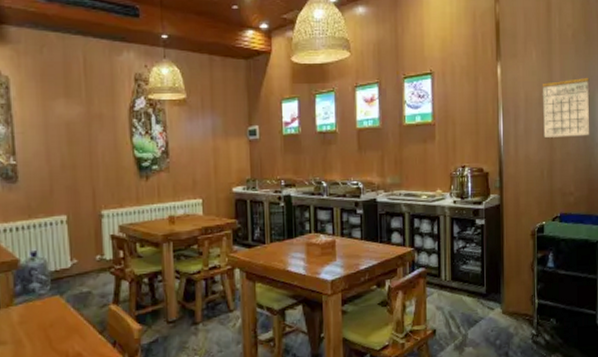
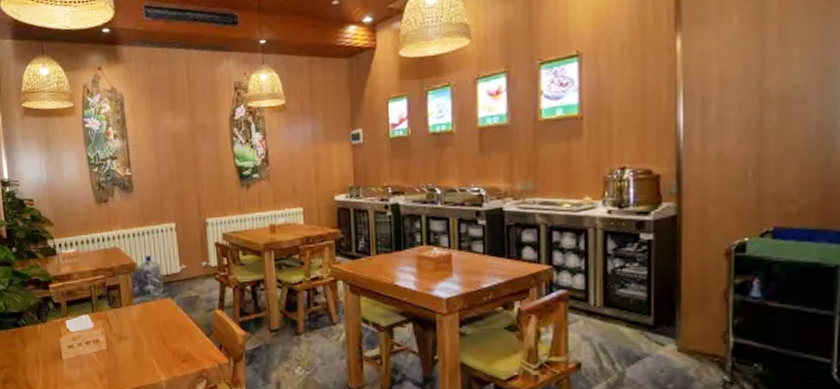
calendar: present [542,77,590,138] -> none [747,41,830,127]

